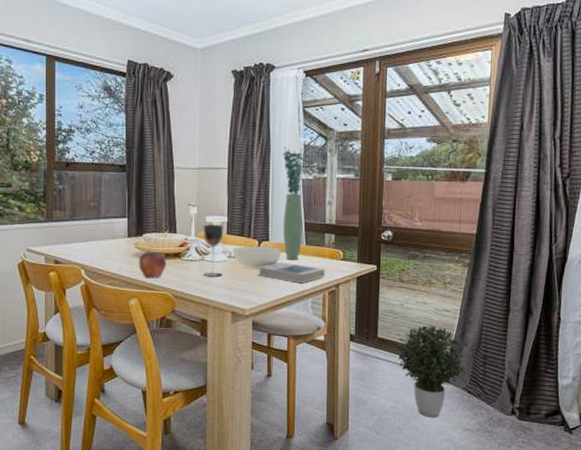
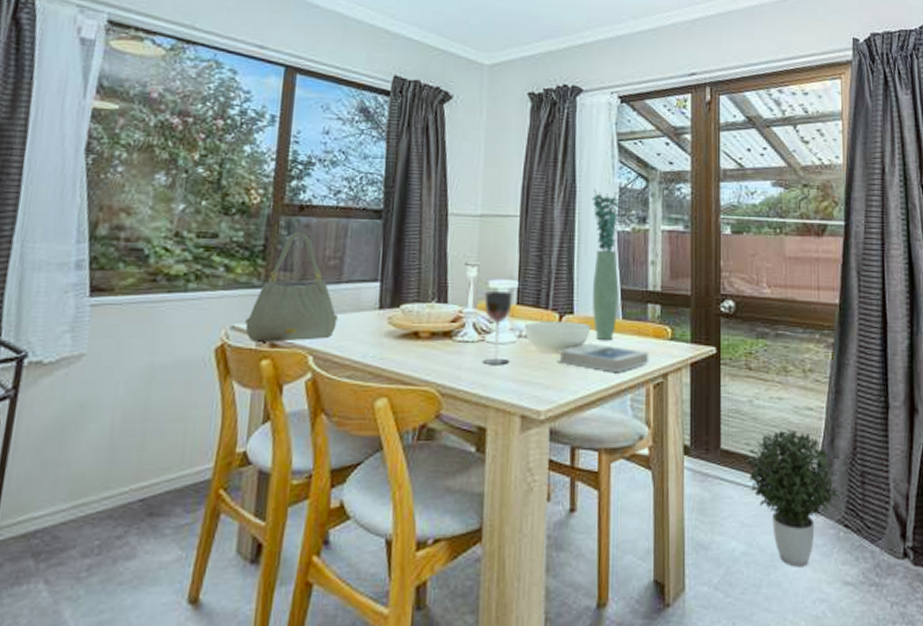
handbag: none [35,182,100,260] -> present [244,231,339,342]
fruit: present [138,250,166,279] -> none [392,327,432,368]

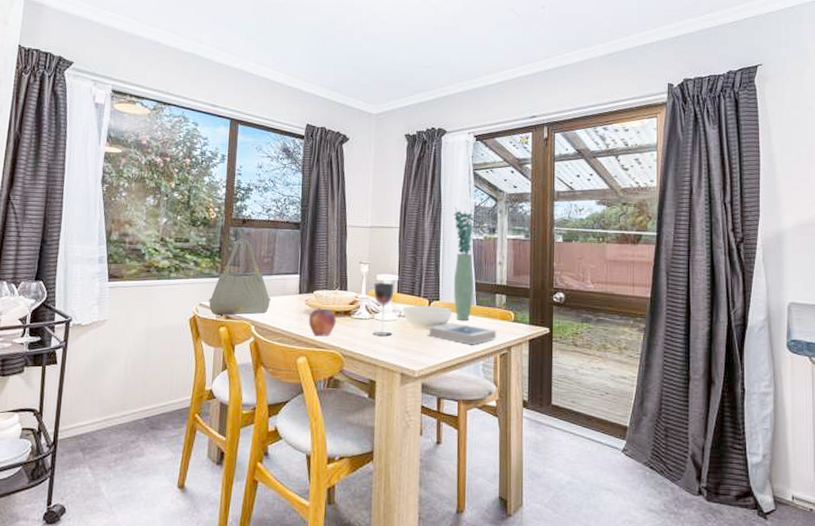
fruit: none [392,327,432,368] -> present [308,307,336,336]
potted plant: present [747,431,840,567] -> none [572,393,647,496]

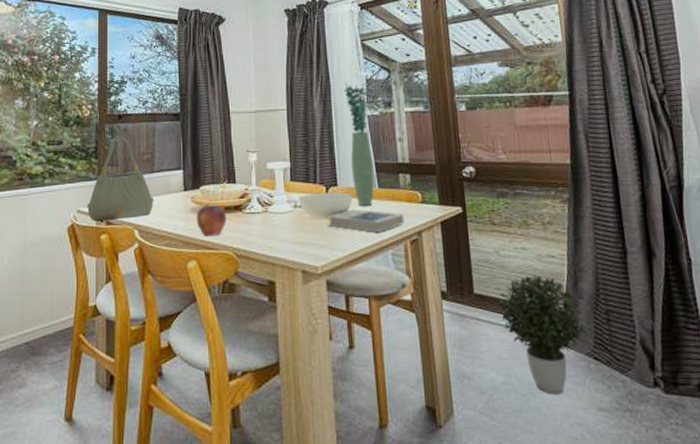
wineglass: present [373,283,394,337] -> none [264,171,289,231]
potted plant: none [572,393,647,496] -> present [499,276,588,395]

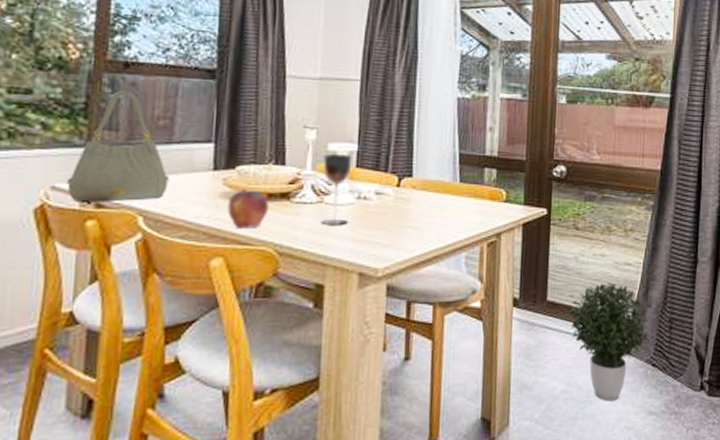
wineglass: none [264,171,289,231] -> present [321,154,352,226]
bowl: present [298,192,353,221] -> none [363,183,429,216]
hardback book: present [327,209,405,233] -> none [395,204,484,233]
vase: present [344,82,375,206] -> none [430,55,460,202]

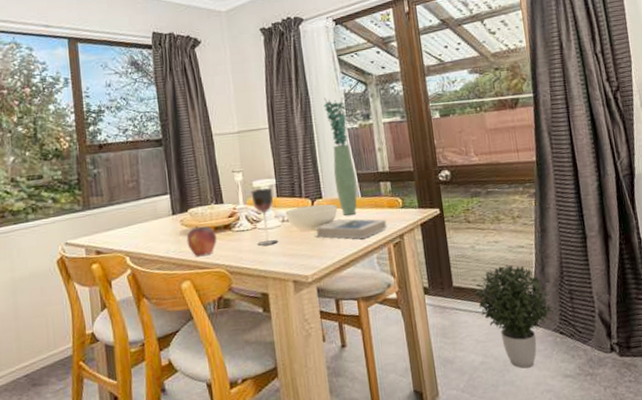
handbag: present [65,89,170,202] -> none [74,165,144,252]
bowl: none [363,183,429,216] -> present [285,204,338,233]
hardback book: none [395,204,484,233] -> present [314,218,388,239]
vase: none [430,55,460,202] -> present [323,97,357,215]

